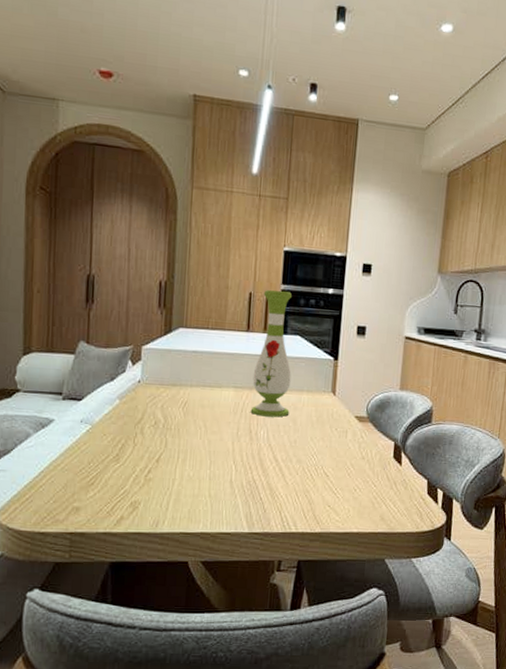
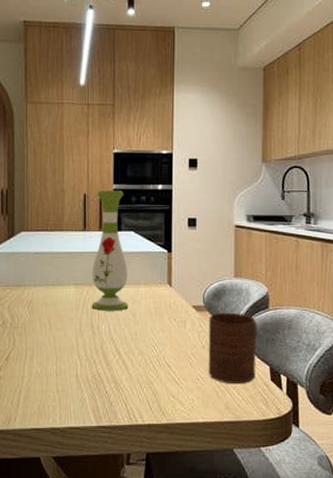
cup: none [366,424,419,497] -> present [208,312,257,385]

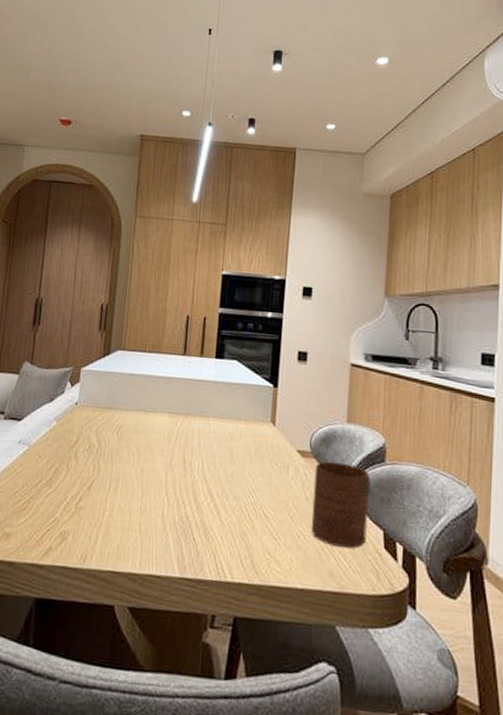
vase: present [91,191,129,311] -> none [185,313,229,448]

